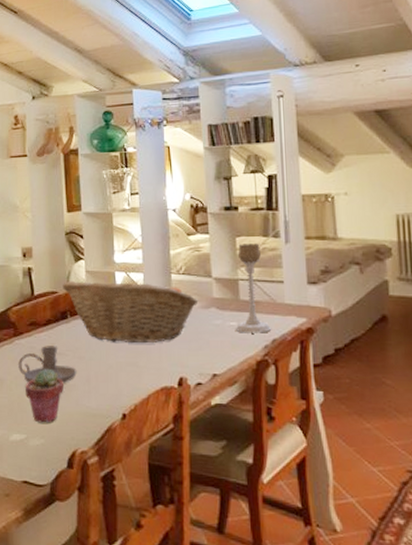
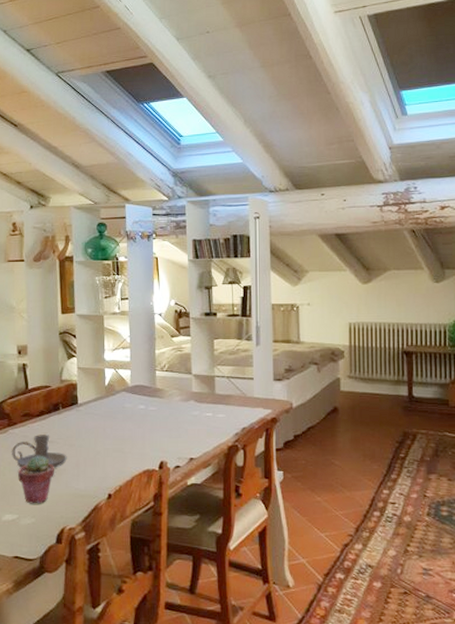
fruit basket: present [63,281,199,343] -> none [56,376,180,431]
candle holder: present [235,243,272,333] -> none [210,345,242,423]

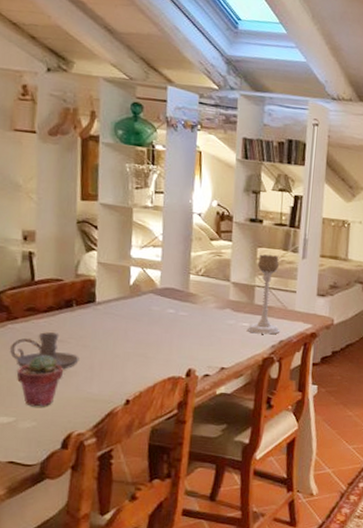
candle holder: none [210,345,242,423] -> present [246,254,281,335]

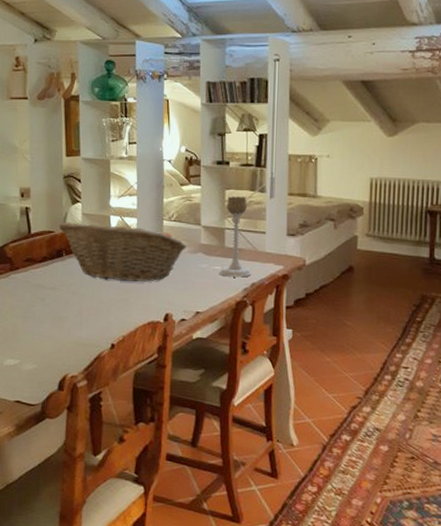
candle holder: present [10,332,79,370] -> none [14,281,70,315]
potted succulent: present [16,354,63,407] -> none [19,301,57,351]
fruit basket: none [69,270,215,337] -> present [59,222,187,282]

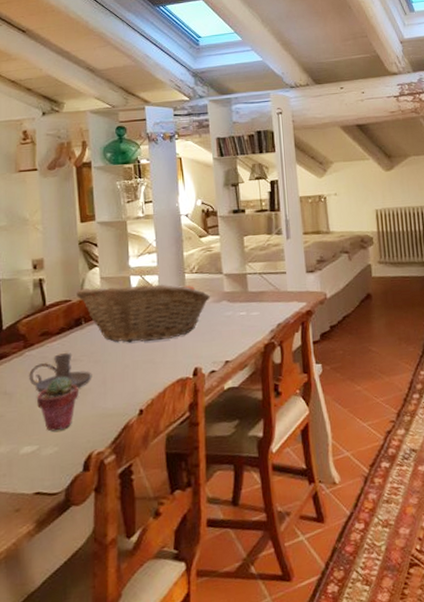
candle holder: none [14,281,70,315] -> present [29,353,92,393]
potted succulent: none [19,301,57,351] -> present [36,376,78,432]
candle holder: present [219,196,252,278] -> none [244,241,277,321]

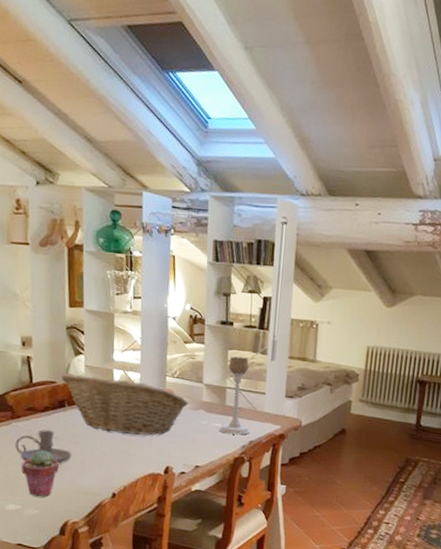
candle holder: none [244,241,277,321] -> present [219,356,251,435]

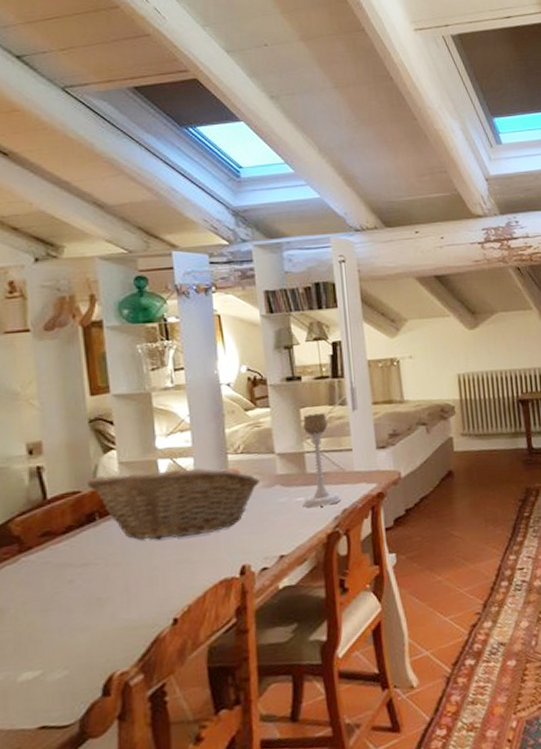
candle holder: present [15,430,72,464] -> none [27,555,111,606]
potted succulent: present [21,450,59,497] -> none [37,584,93,652]

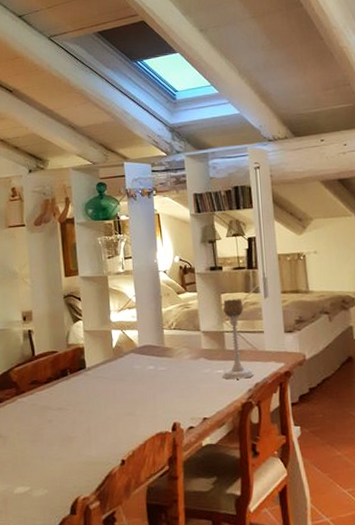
fruit basket: present [87,466,261,540] -> none [62,337,189,395]

